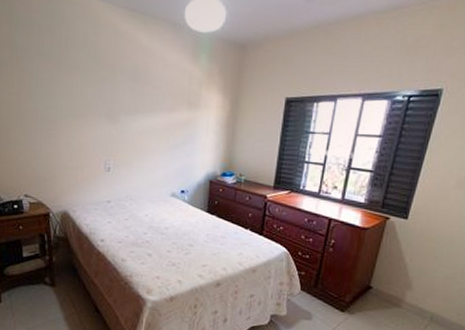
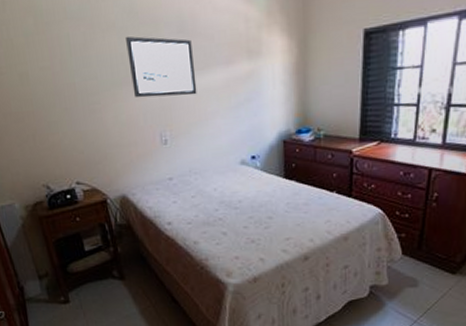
wall art: none [86,77,142,133] -> present [126,36,197,98]

